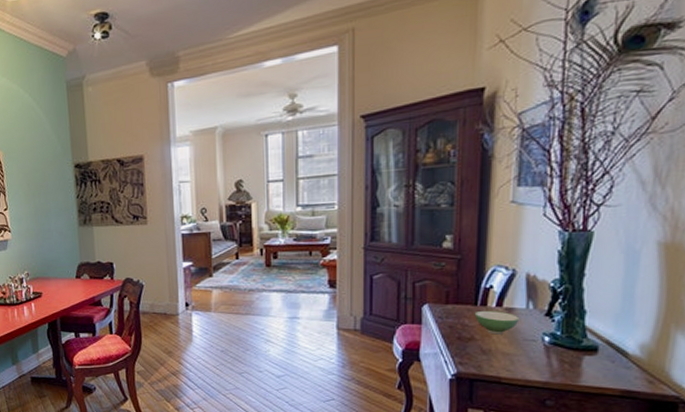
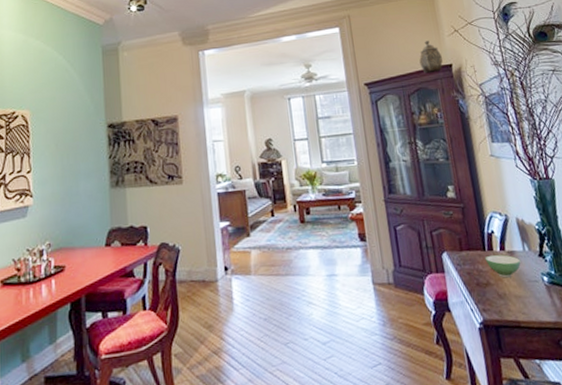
decorative jar: none [439,57,474,101] -> present [419,41,443,74]

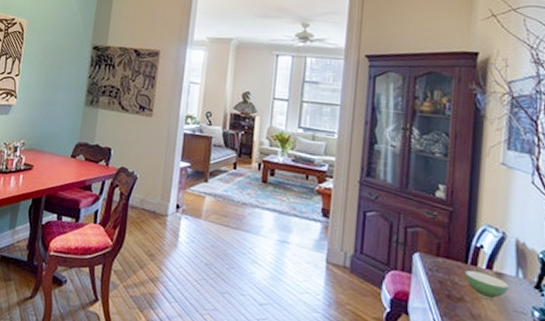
decorative jar: present [419,41,443,74] -> none [438,21,469,59]

